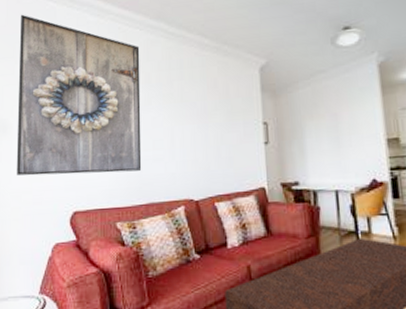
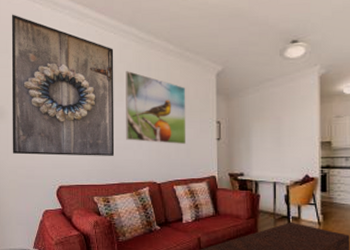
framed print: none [154,69,228,153] -> present [125,70,186,145]

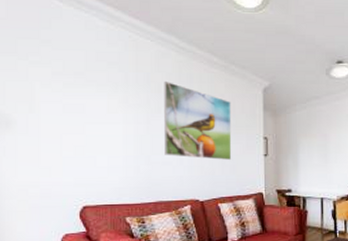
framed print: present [12,14,115,156] -> none [21,9,151,173]

